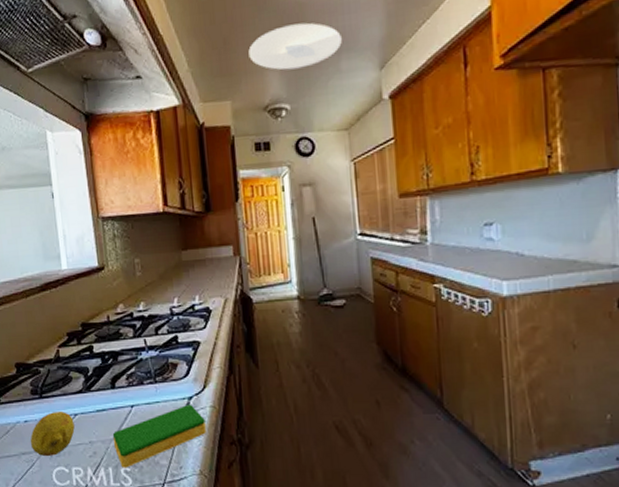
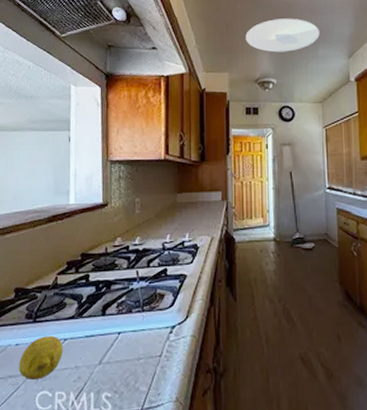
dish sponge: present [112,404,206,468] -> none [97,332,185,394]

